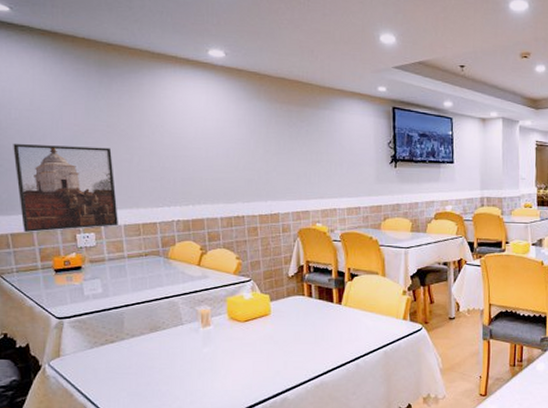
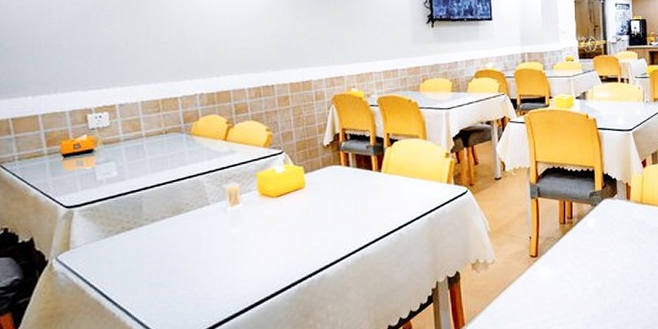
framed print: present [13,144,118,233] -> none [14,21,135,117]

